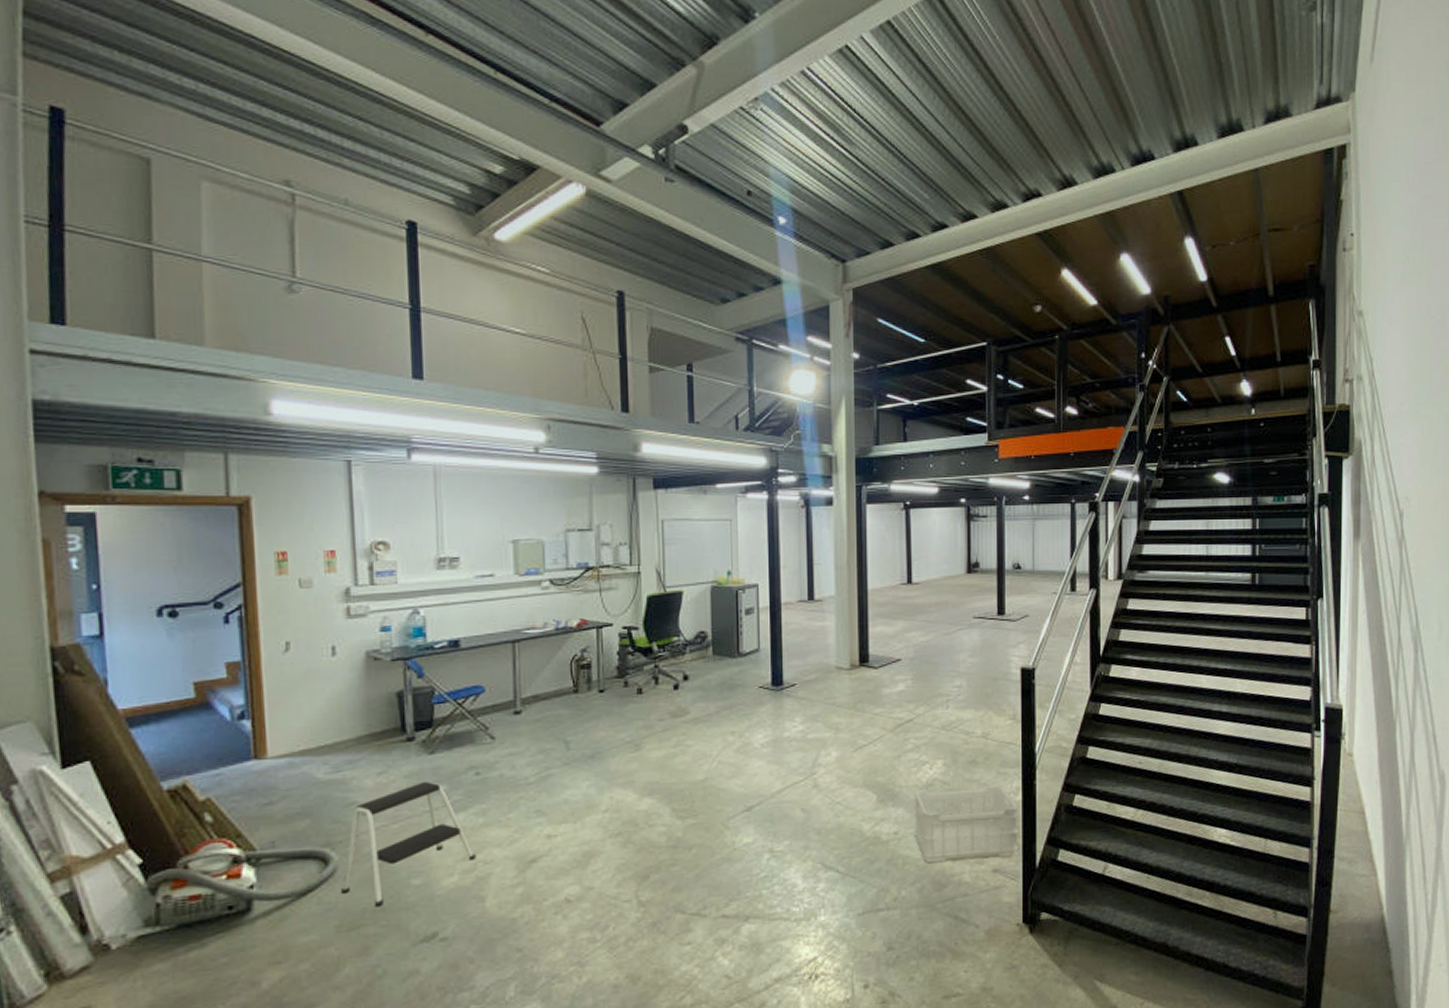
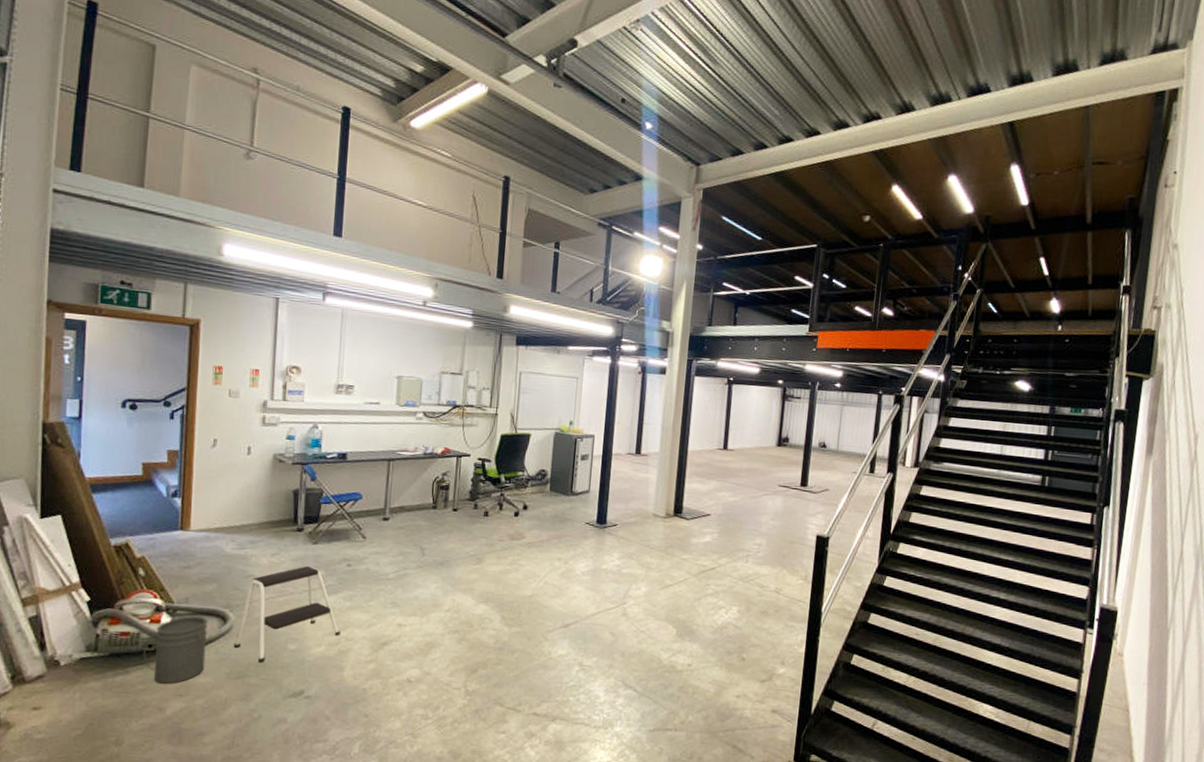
bucket: none [222,861,306,953] -> present [143,615,208,685]
plastic crate: present [914,784,1019,864] -> none [706,630,801,701]

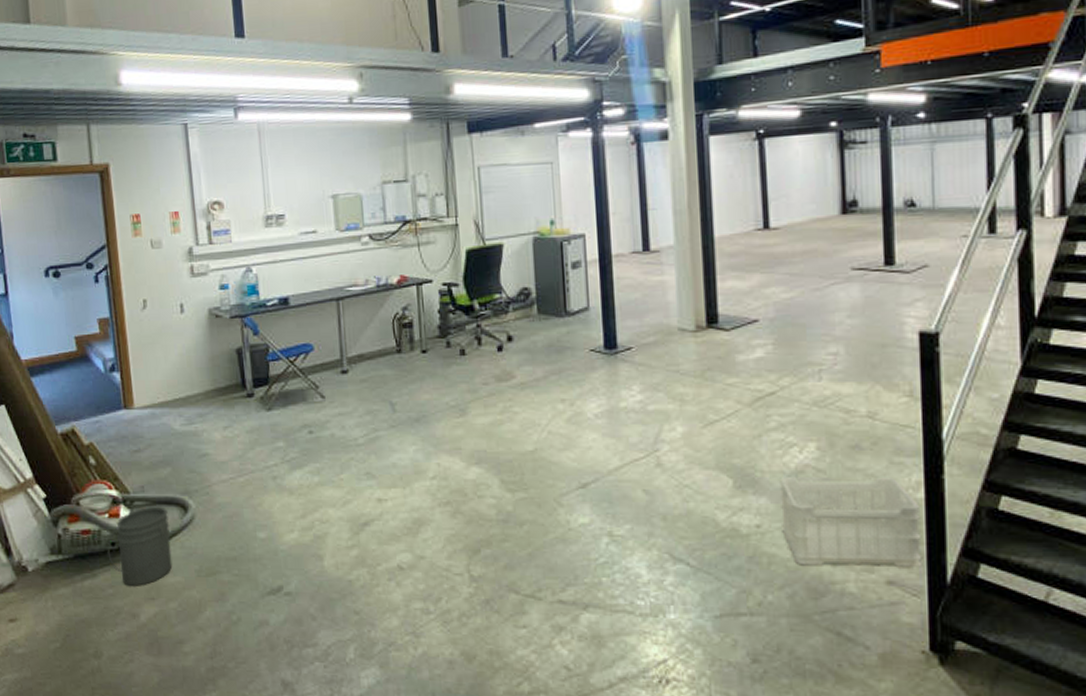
step stool: present [234,566,341,663] -> none [199,438,313,556]
plastic crate: none [706,630,801,701] -> present [780,476,923,567]

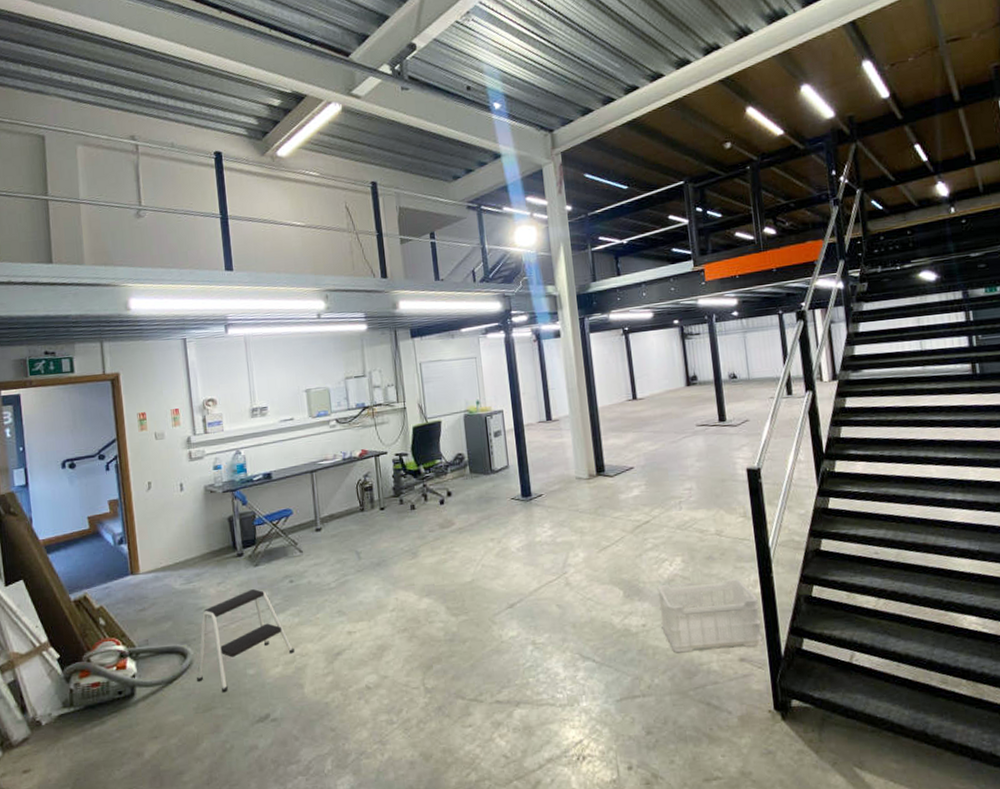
bucket: present [107,506,173,588] -> none [115,655,173,729]
step stool: none [199,438,313,556] -> present [197,589,295,693]

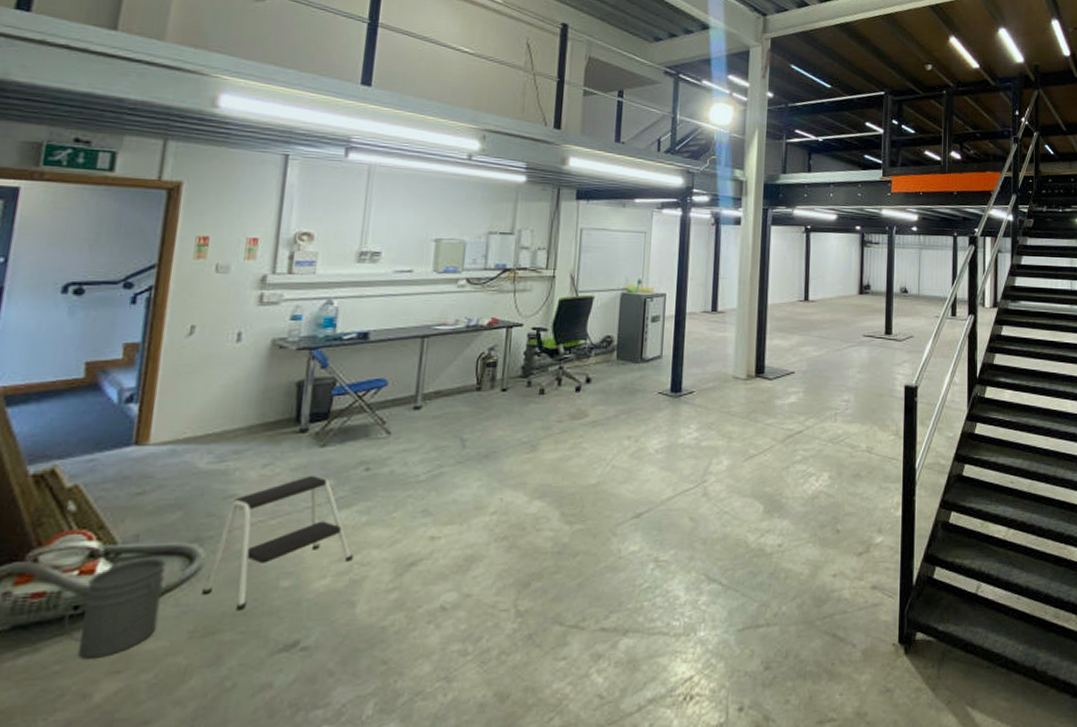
bucket: none [115,655,173,729] -> present [64,557,166,660]
plastic crate: present [657,578,764,653] -> none [798,499,899,578]

